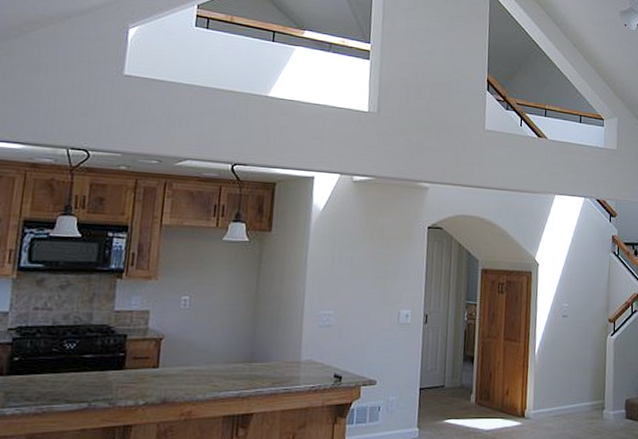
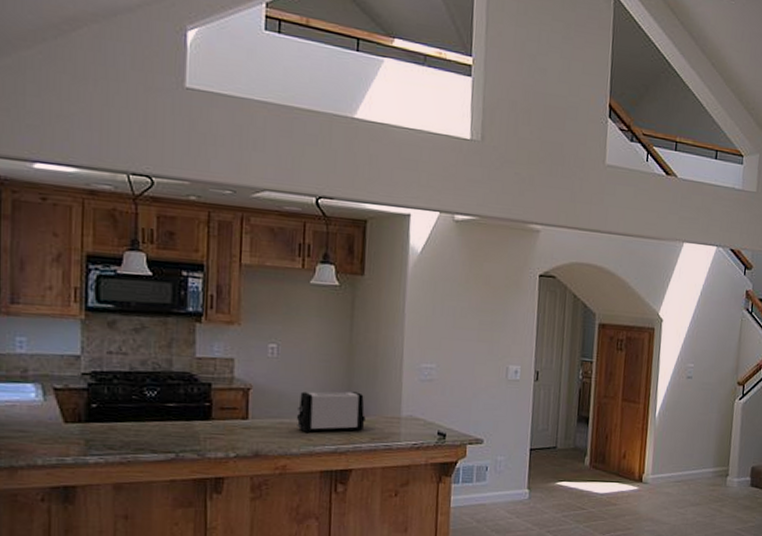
toaster: none [203,338,268,380] -> present [296,391,366,434]

